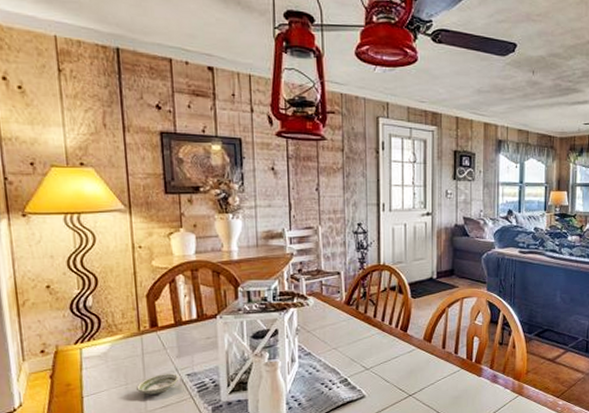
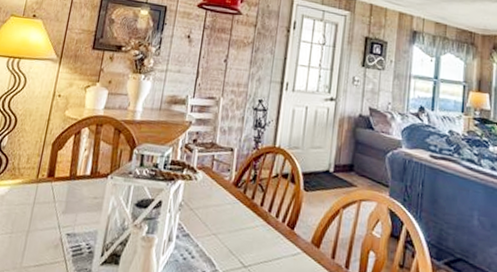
saucer: present [136,374,179,395] -> none [18,228,60,250]

